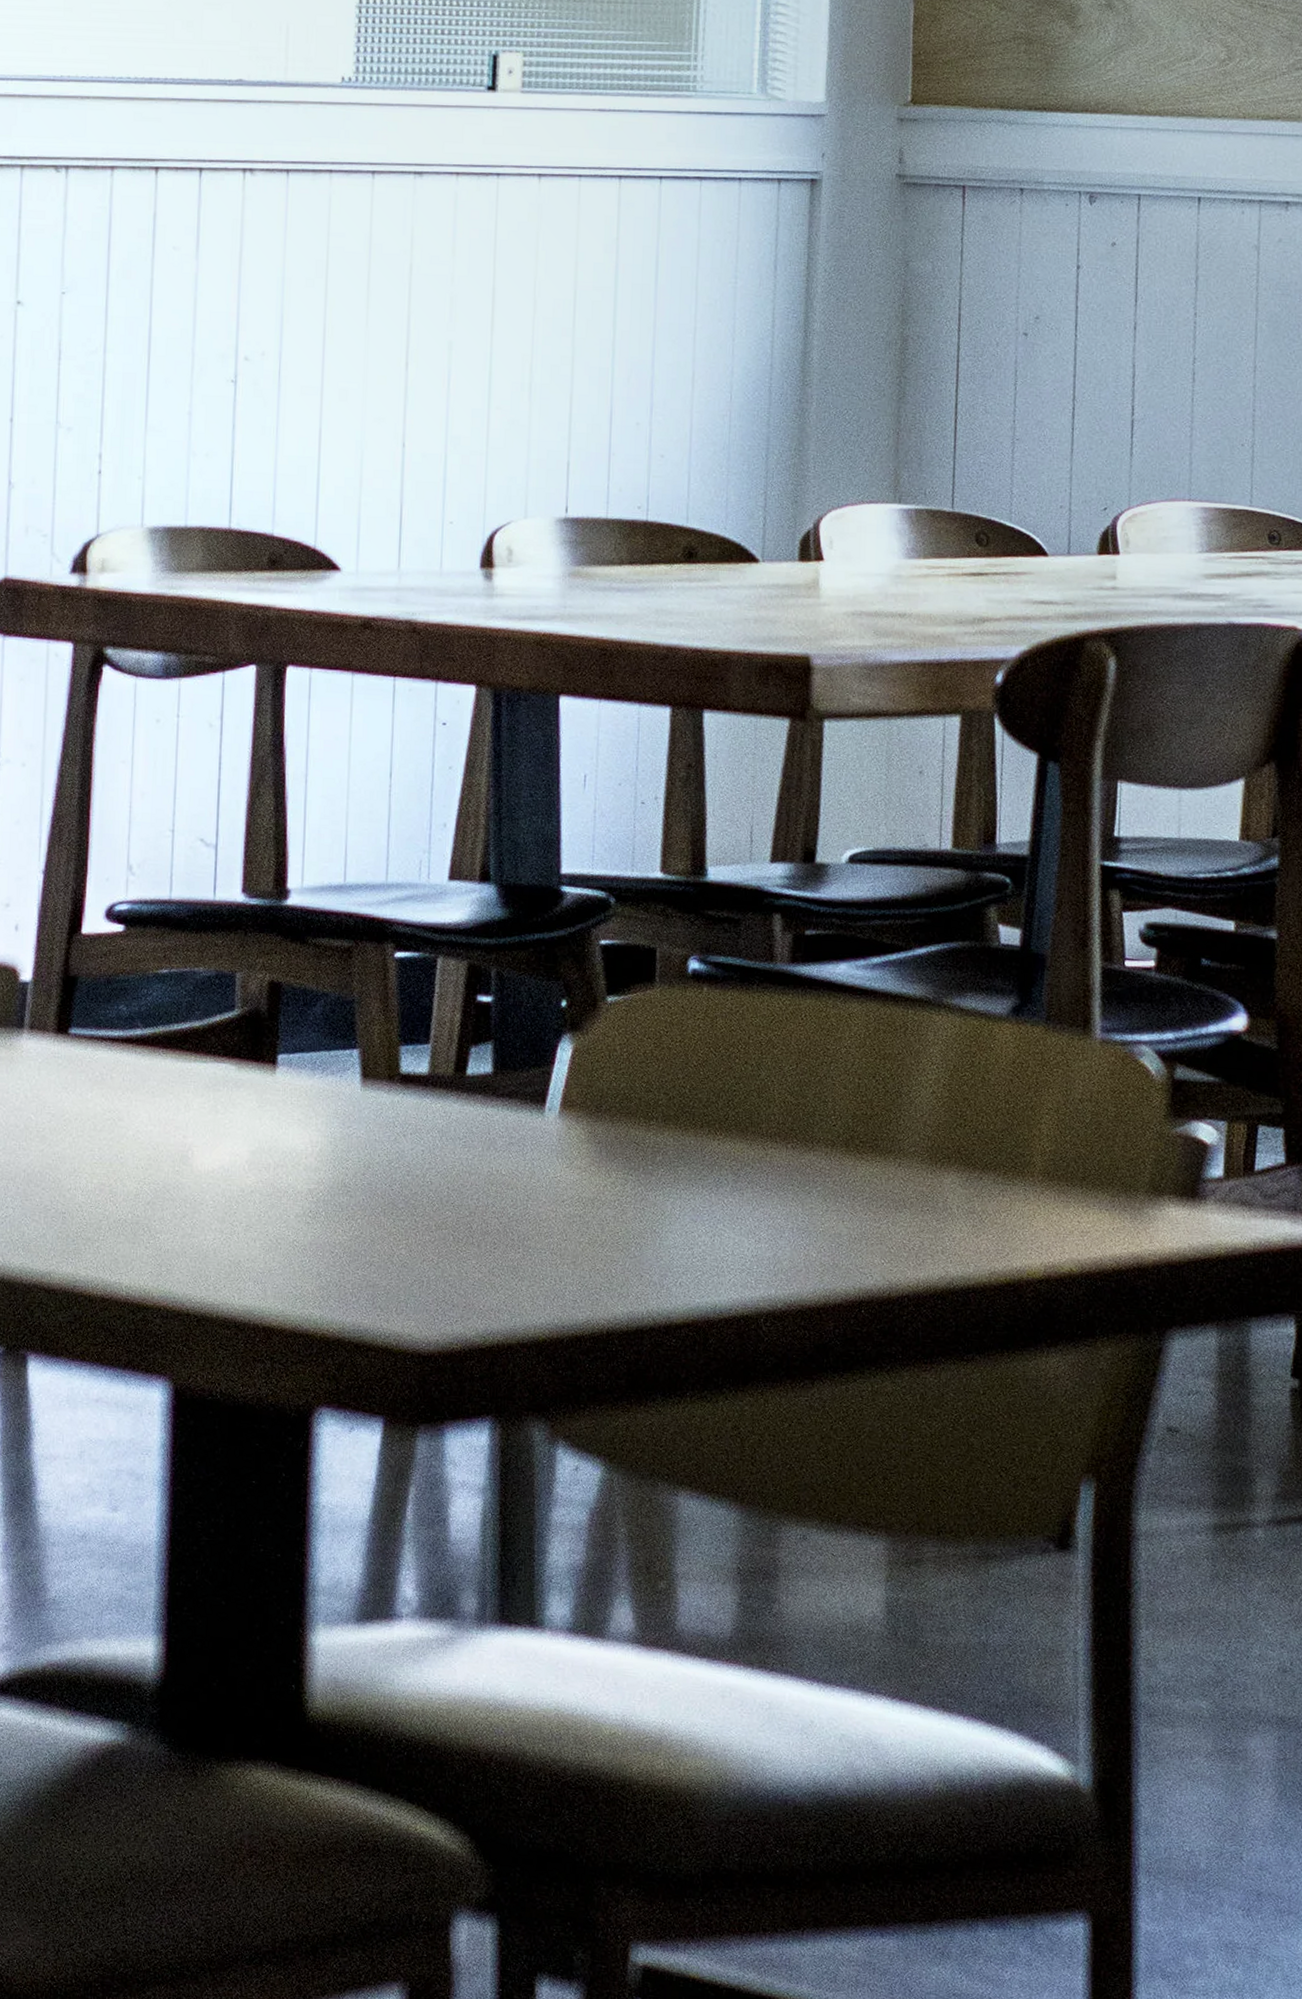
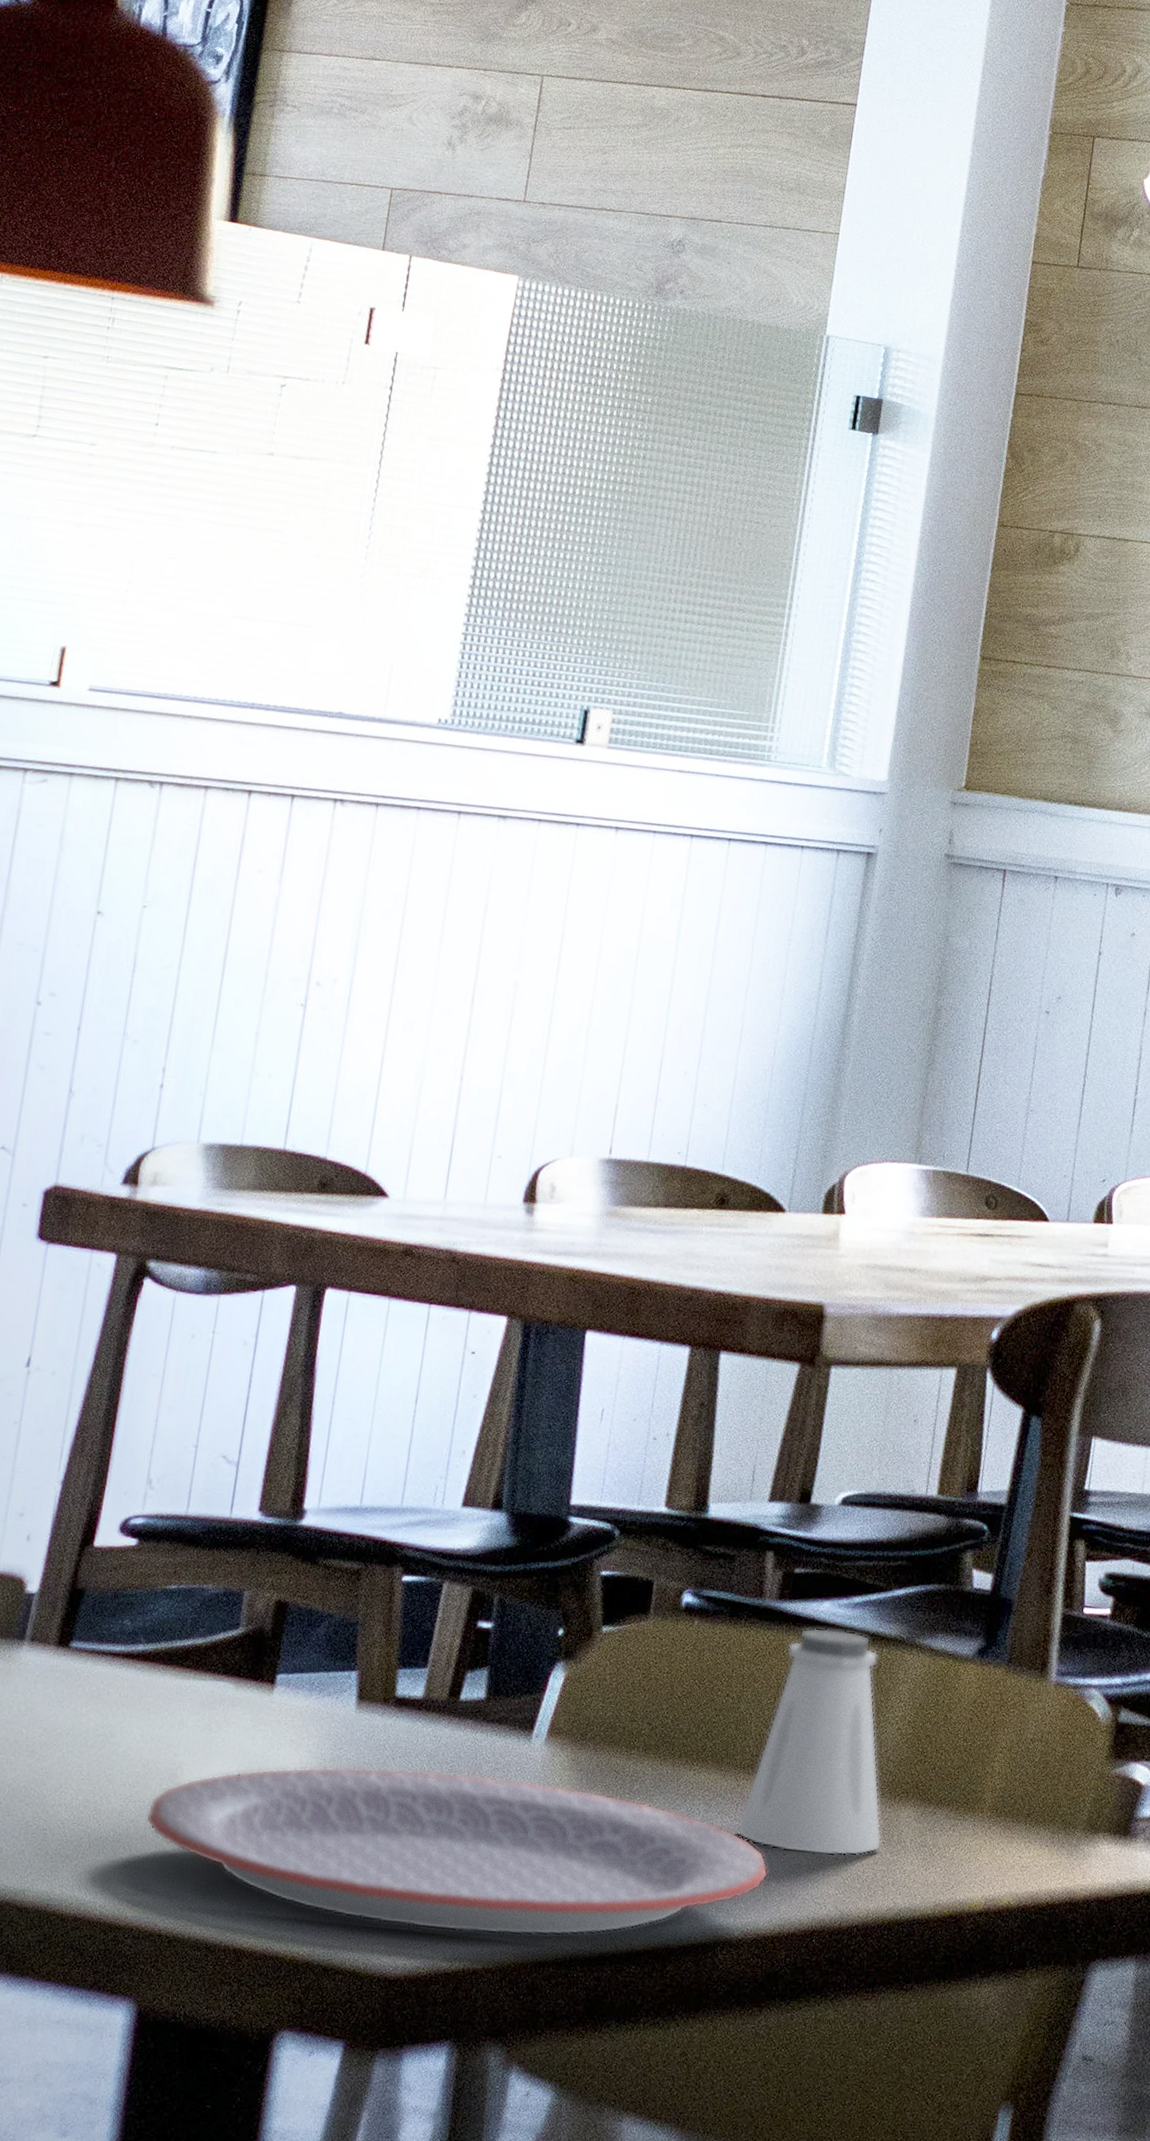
plate: none [161,1145,807,1310] -> present [145,1767,768,1936]
saltshaker: none [769,990,926,1225] -> present [736,1627,882,1856]

